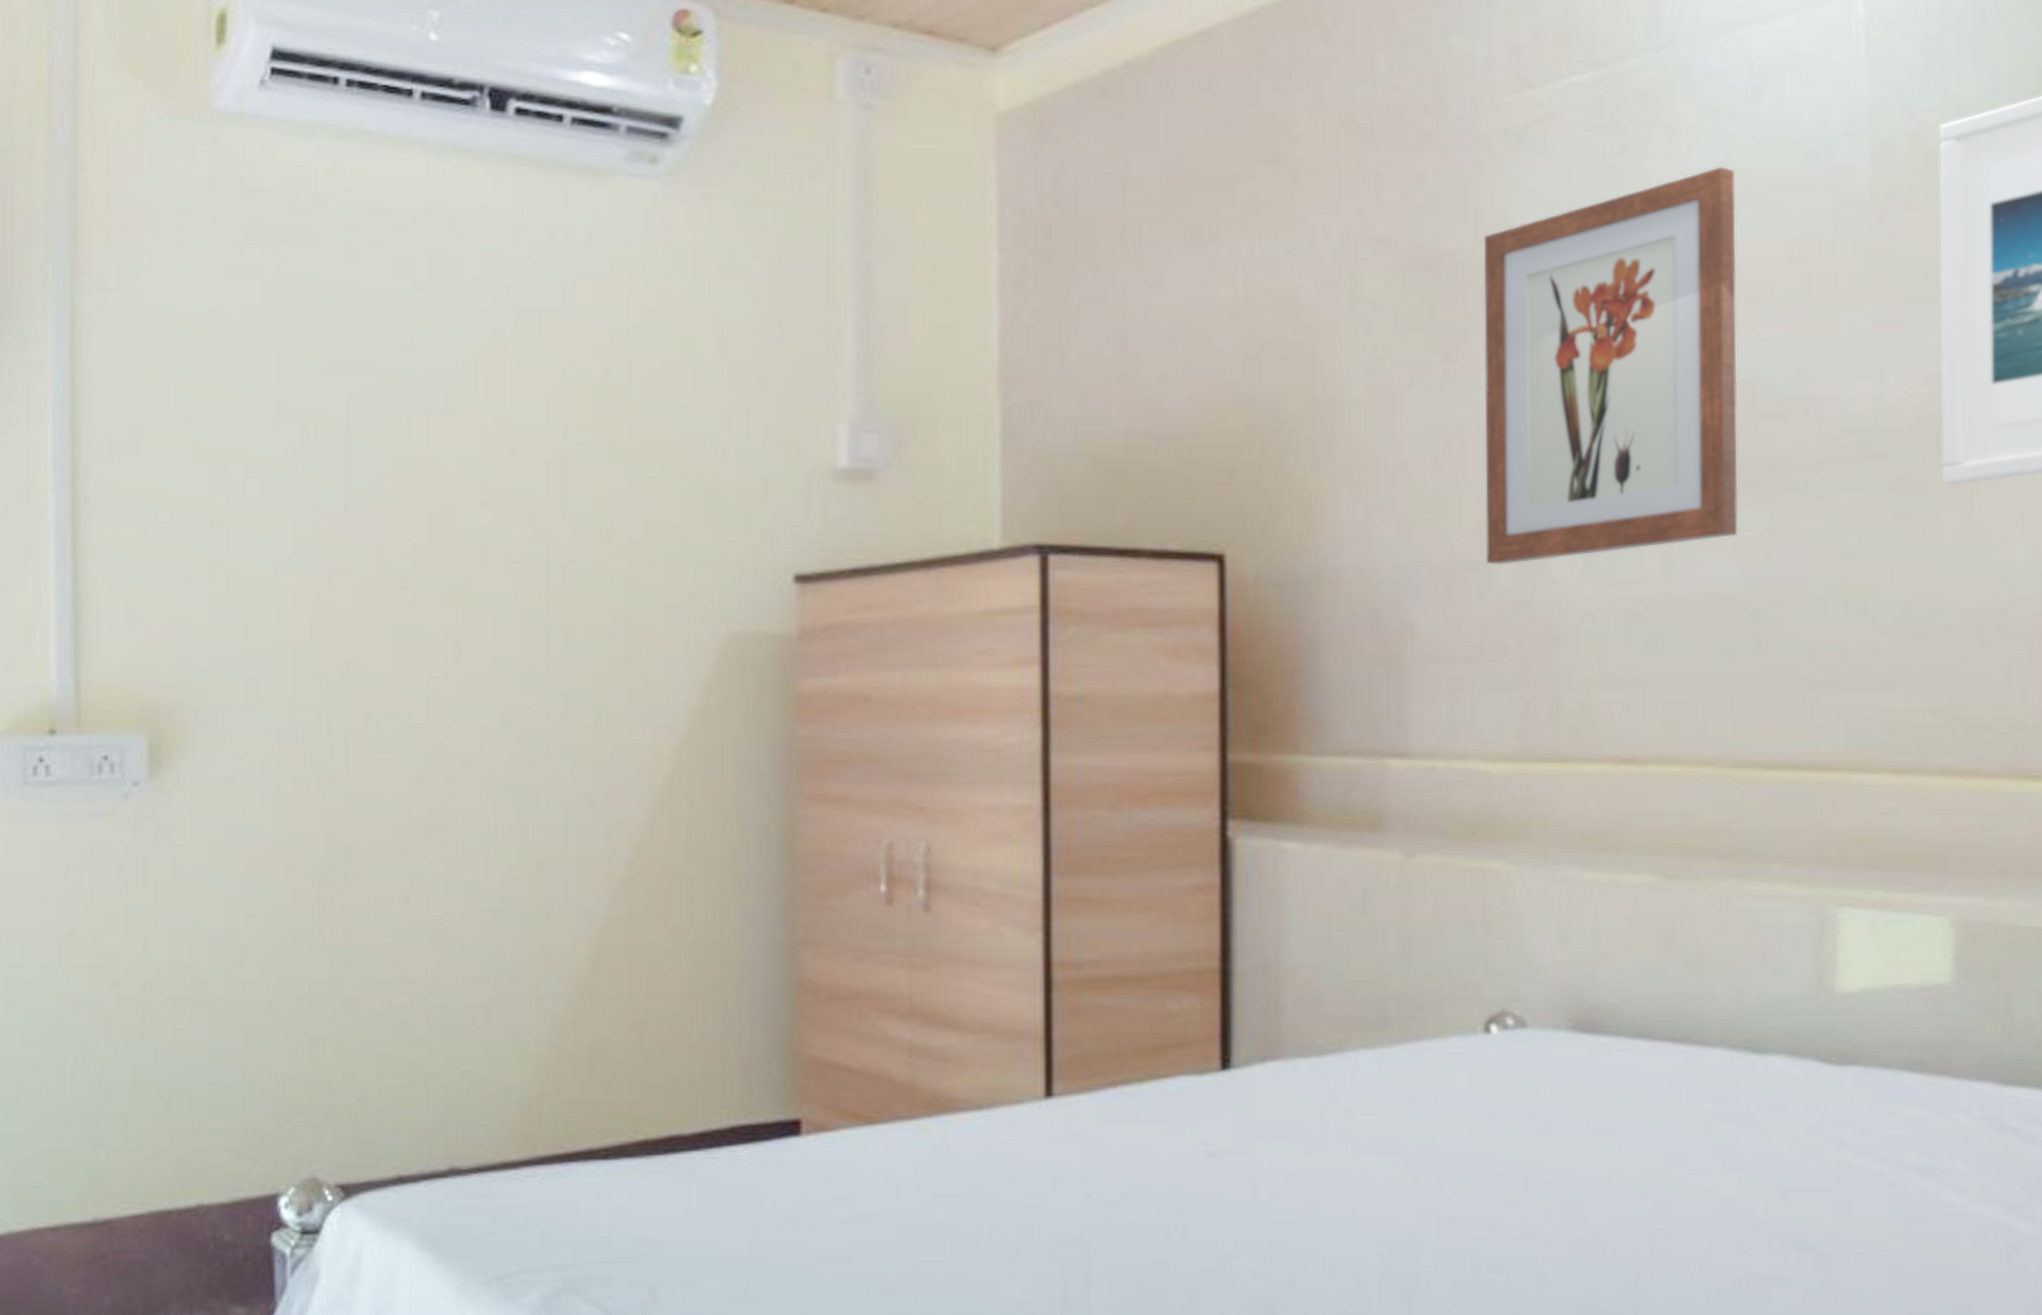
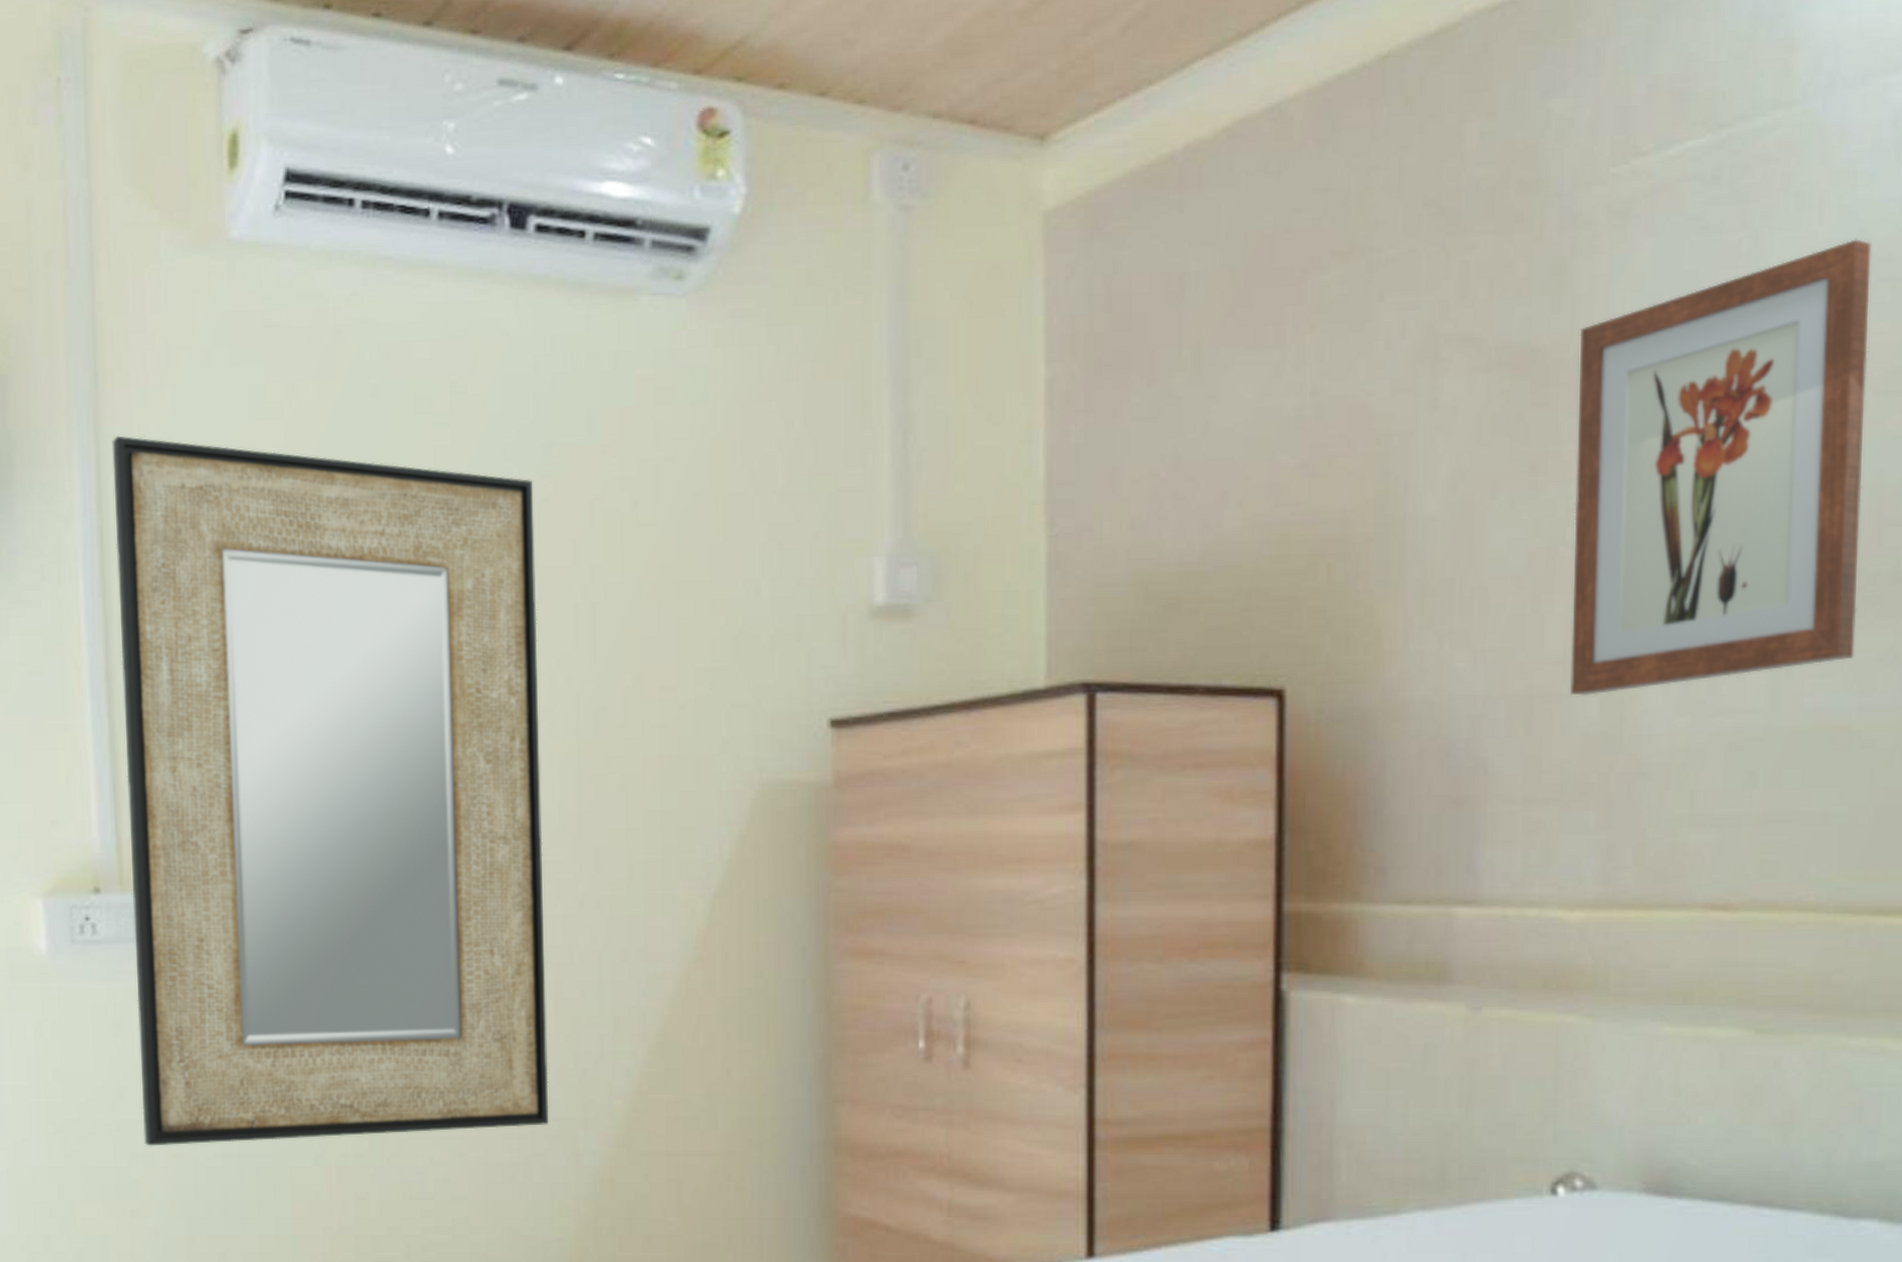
home mirror: none [87,290,512,991] -> present [112,435,549,1146]

